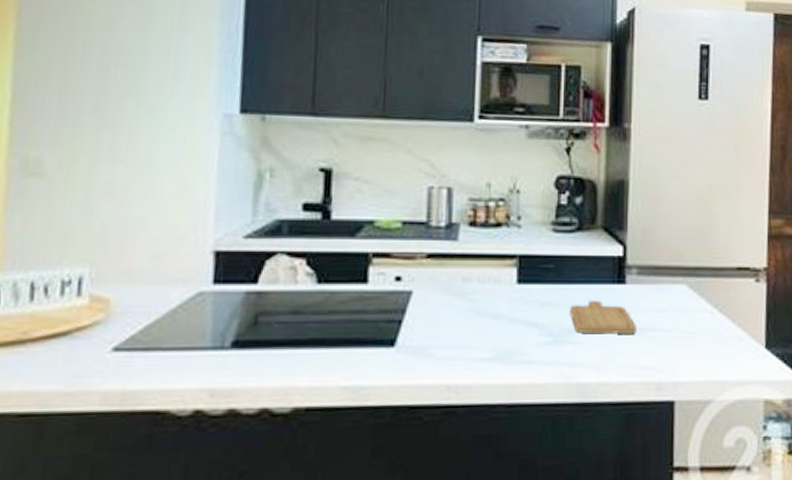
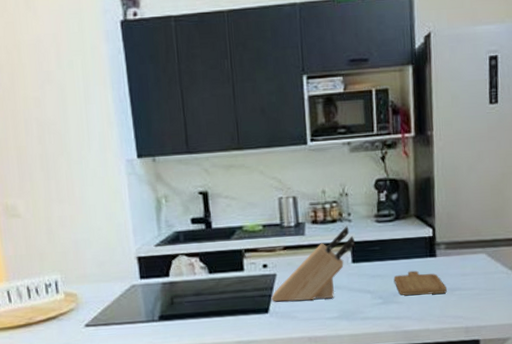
knife block: none [401,233,524,332] -> present [271,226,356,302]

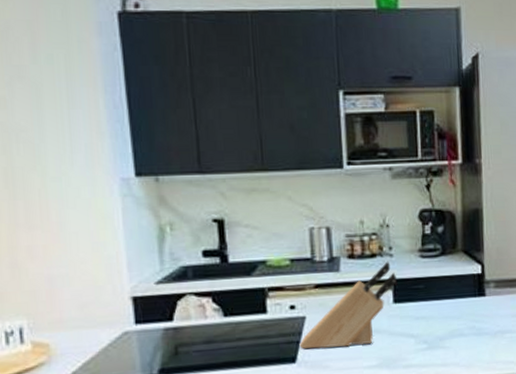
chopping board: present [393,270,447,295] -> none [439,311,497,339]

